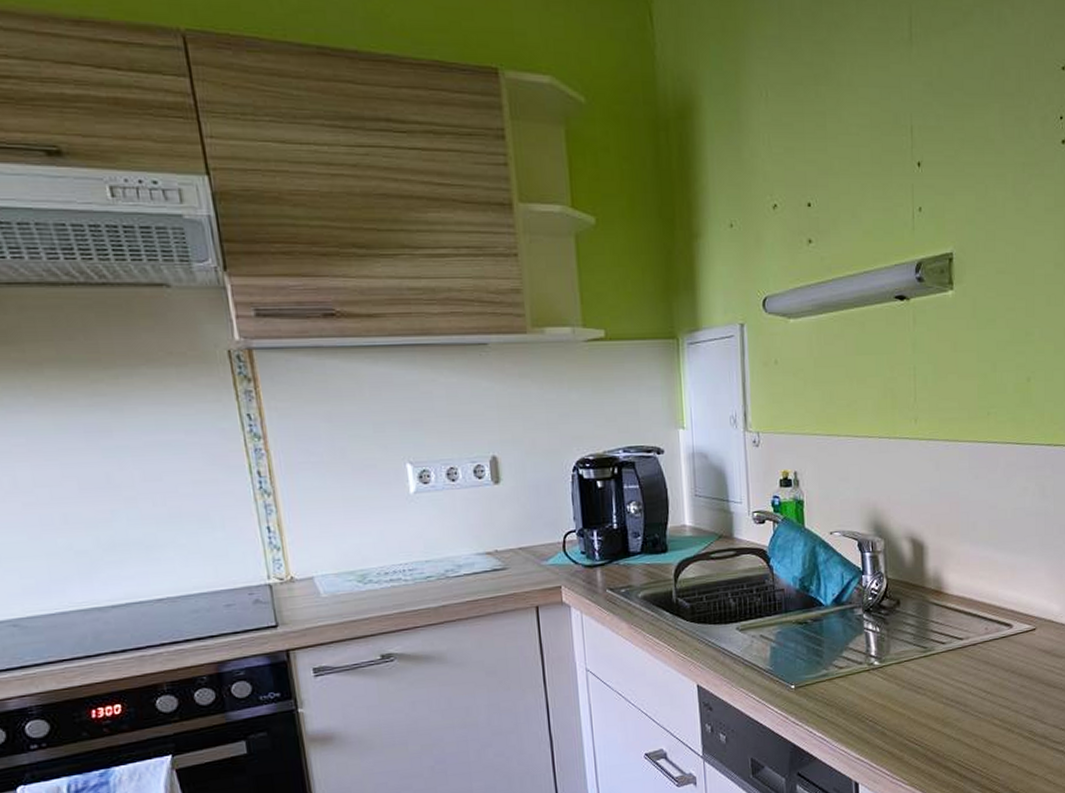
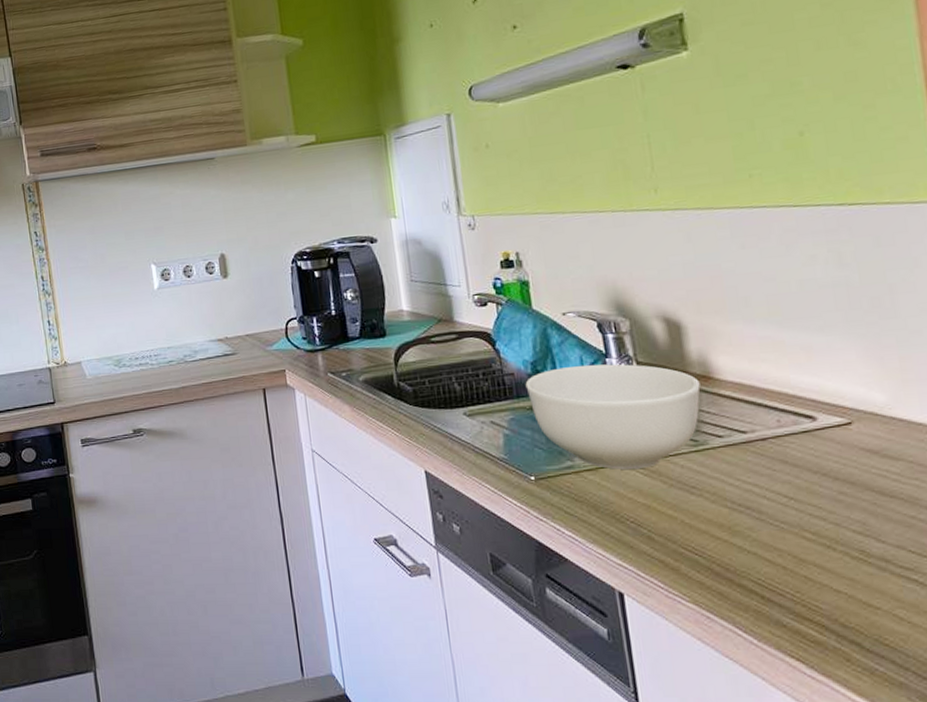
bowl: none [793,580,933,676] -> present [525,363,701,470]

